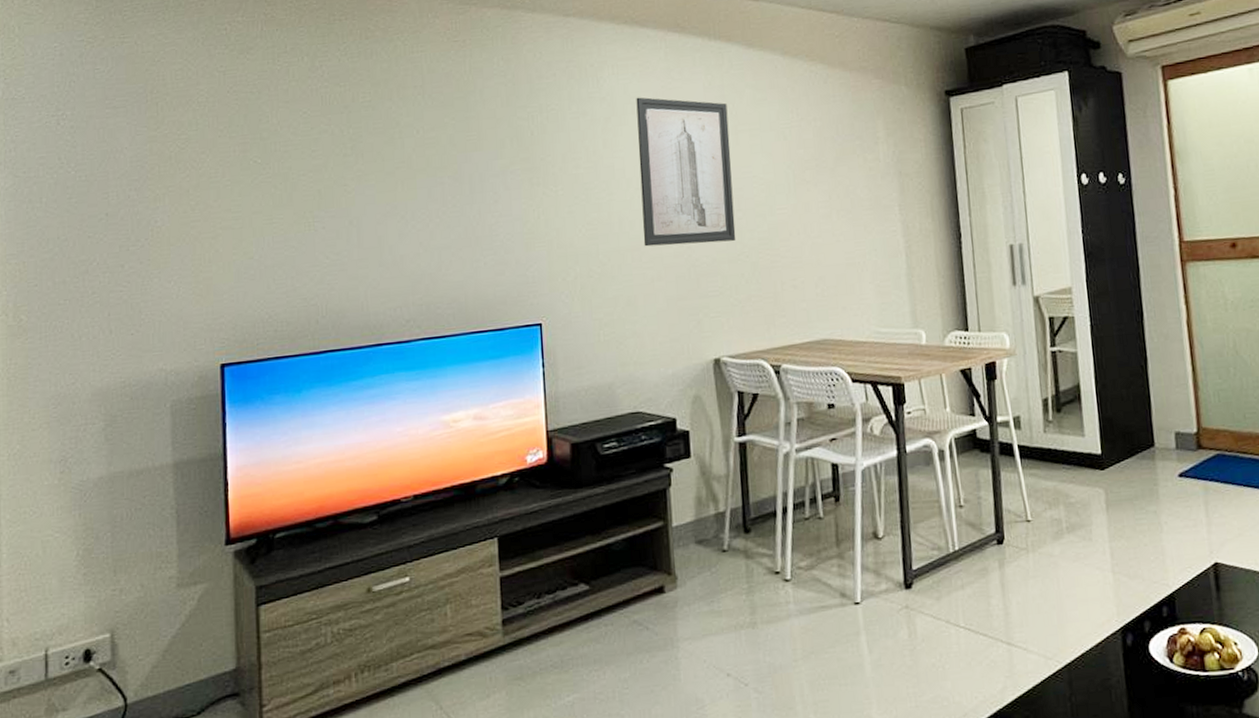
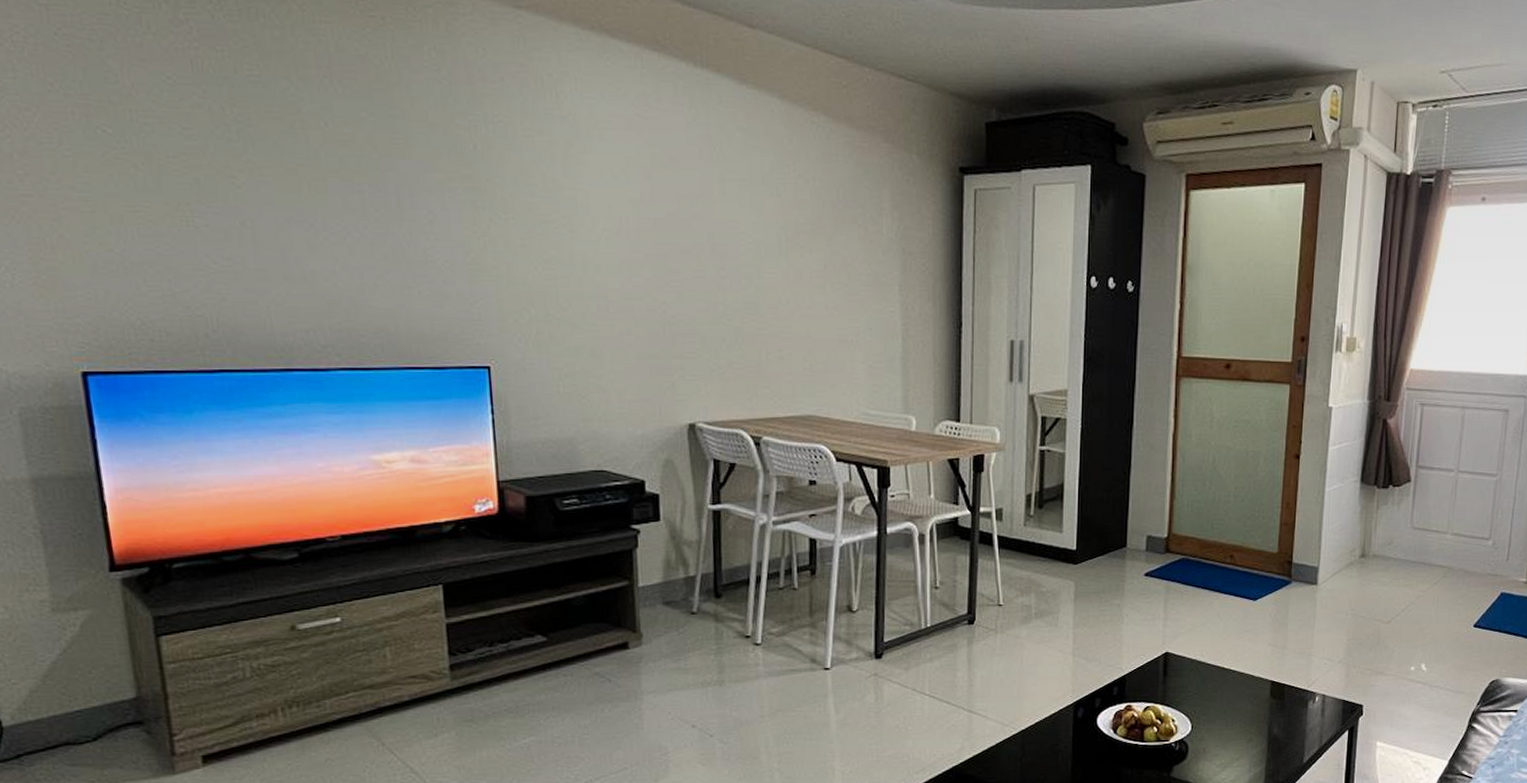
wall art: present [636,97,736,247] -> none [604,122,718,301]

